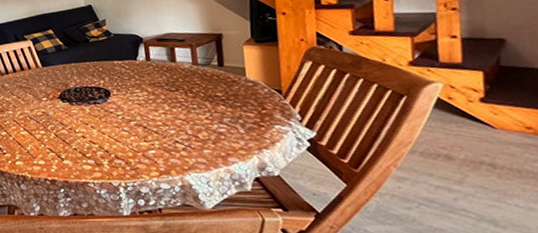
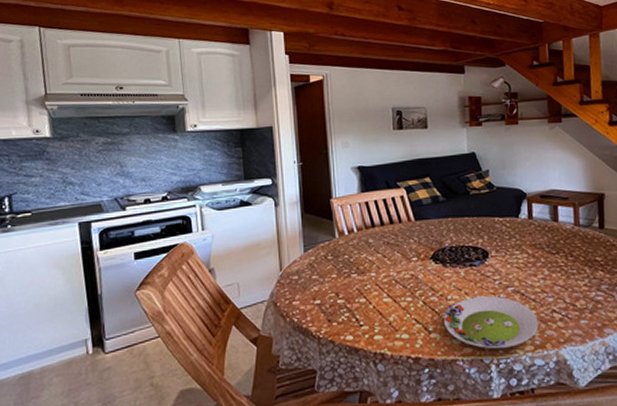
salad plate: none [74,129,163,174] -> present [444,296,539,349]

